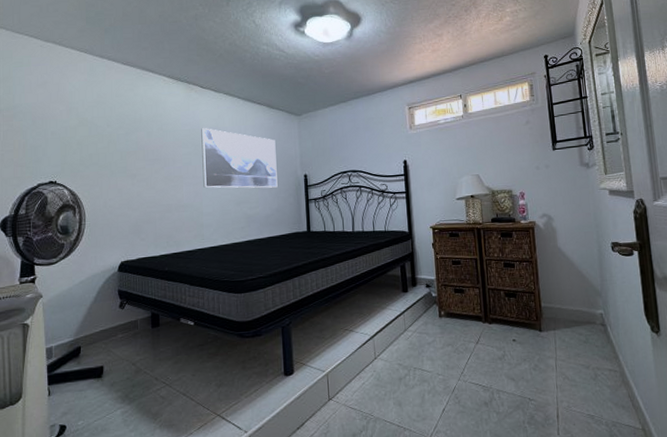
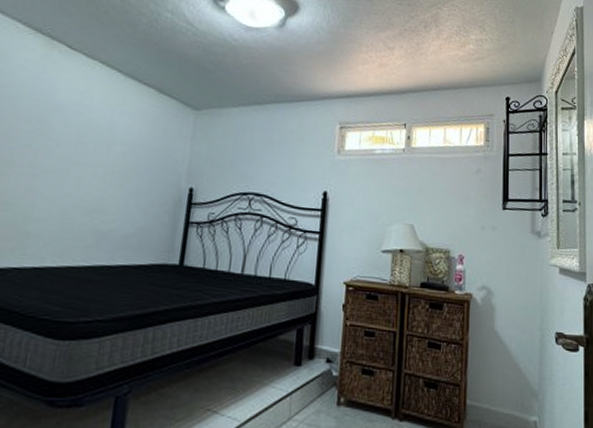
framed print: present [201,128,278,188] -> none [41,101,159,199]

